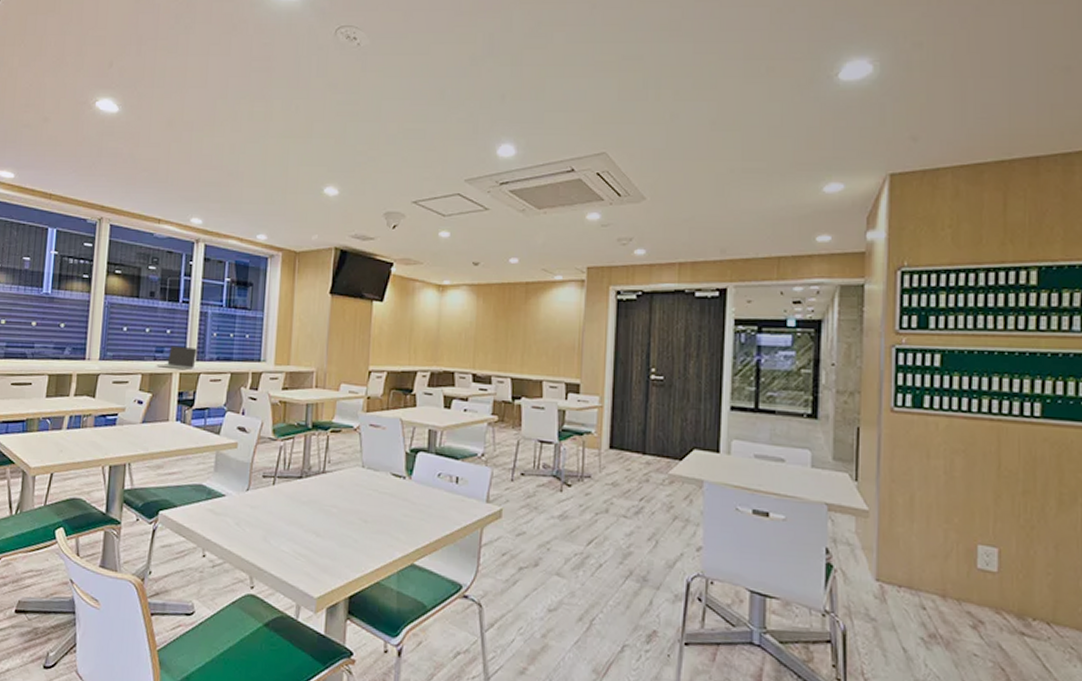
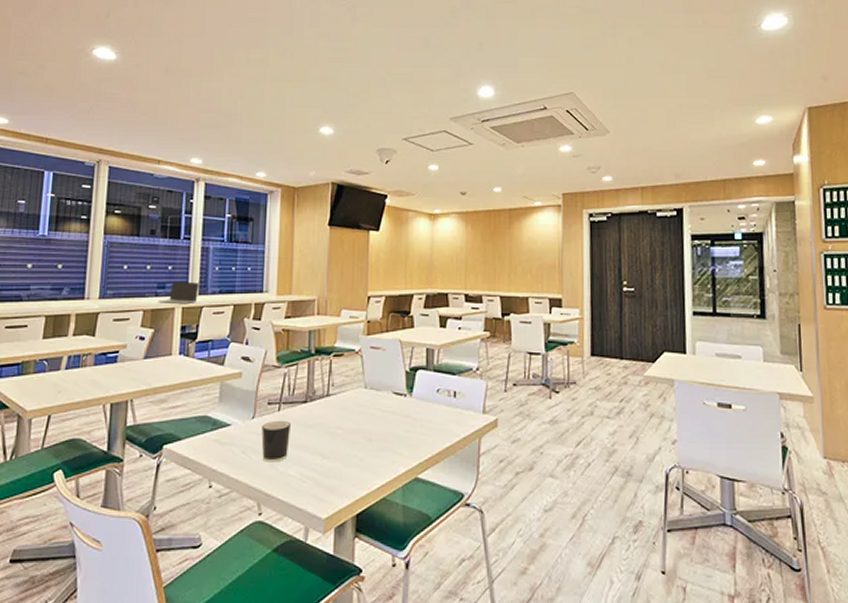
mug: none [255,494,285,537] -> present [261,420,290,462]

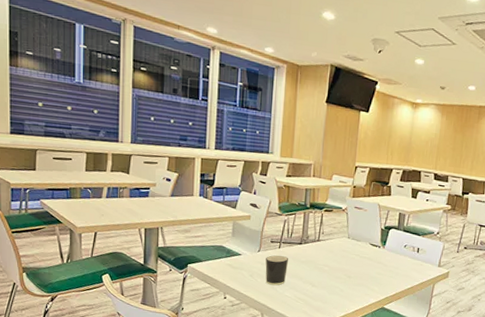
laptop: present [158,281,199,305] -> none [181,135,215,156]

